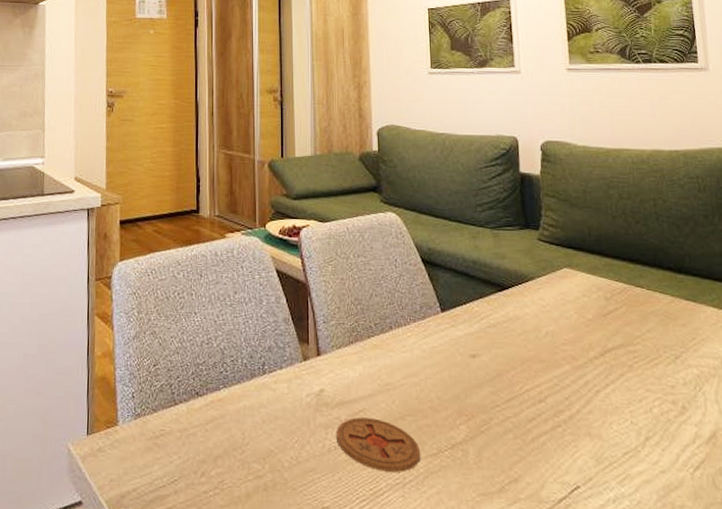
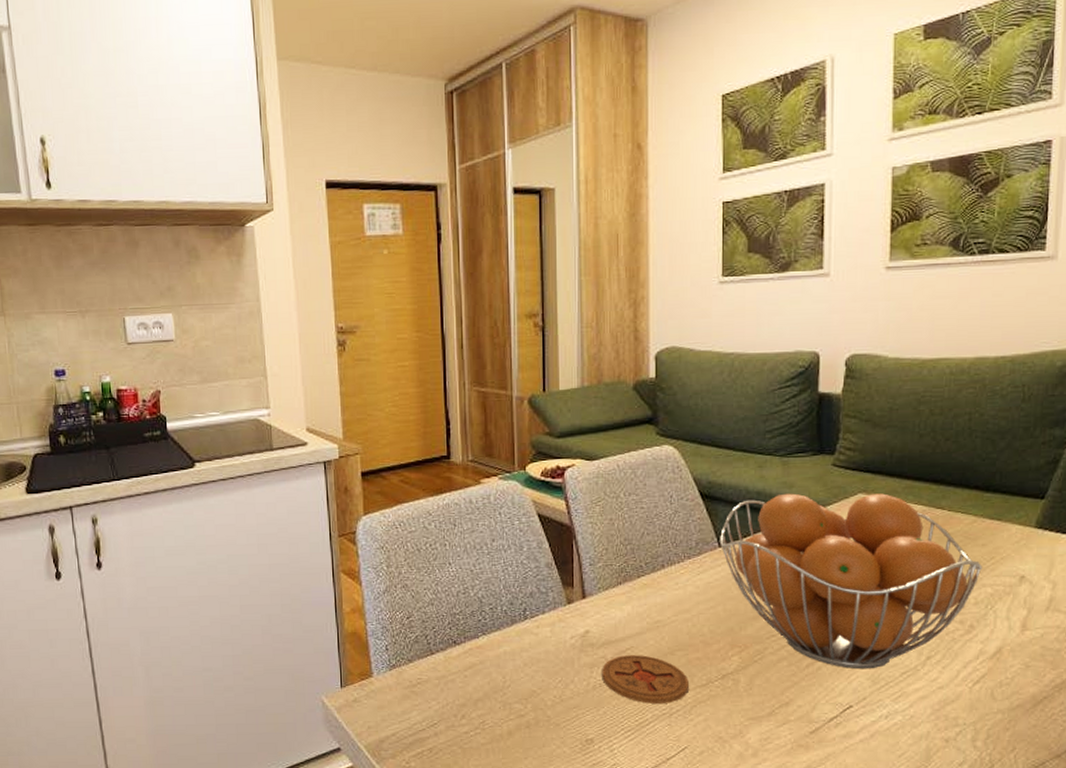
fruit basket: none [442,264,686,448] -> present [720,493,982,670]

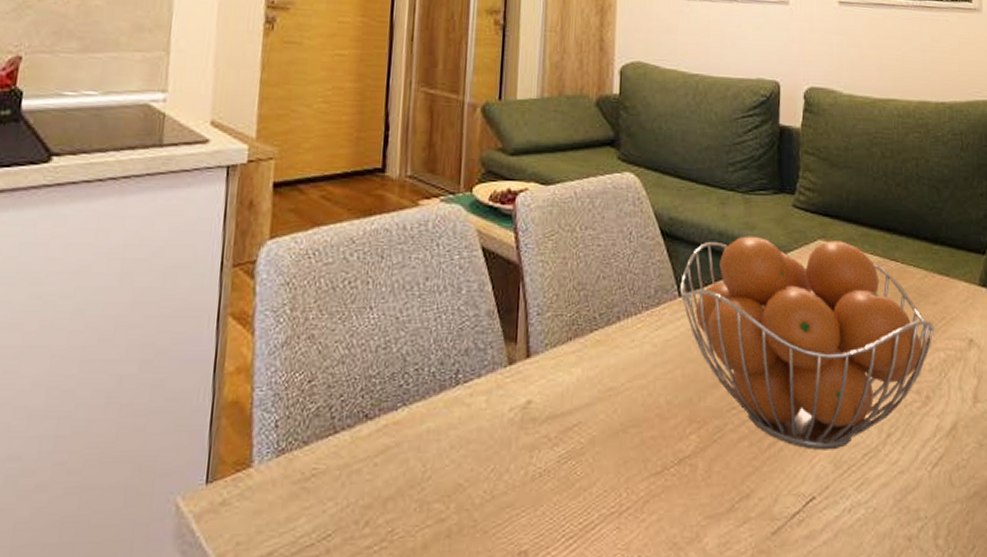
coaster: present [602,655,690,704] -> none [543,433,643,499]

